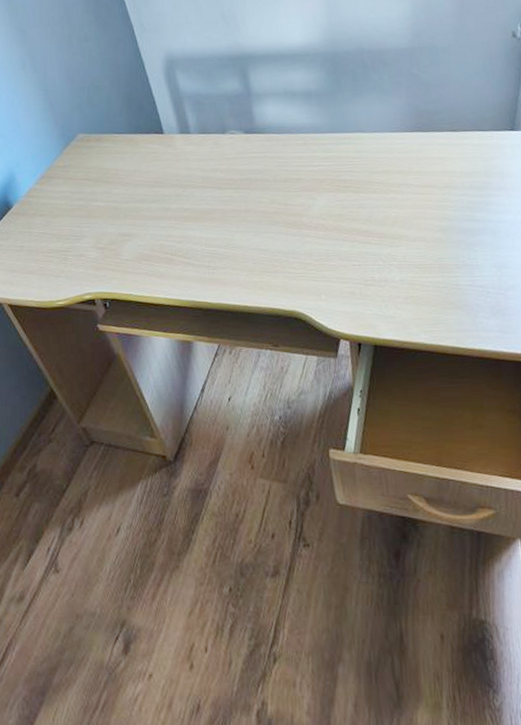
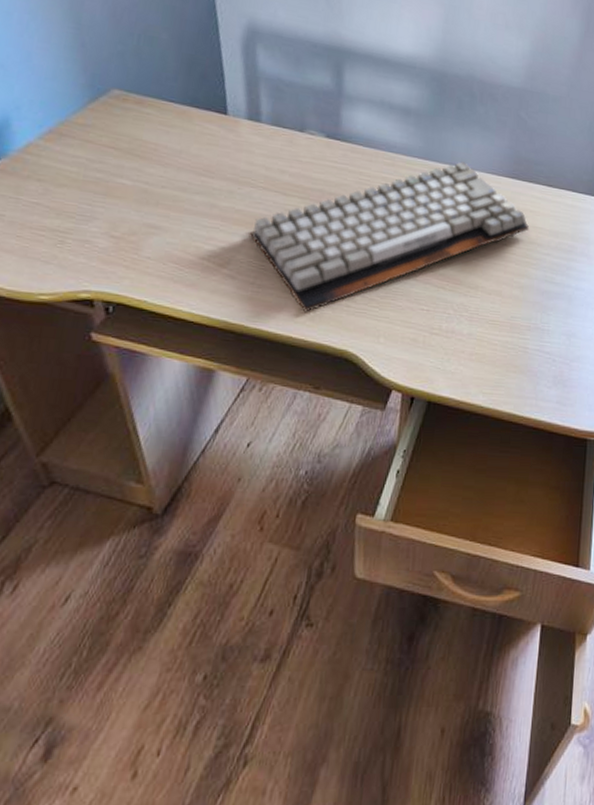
keyboard: none [199,127,441,284] -> present [250,161,530,312]

